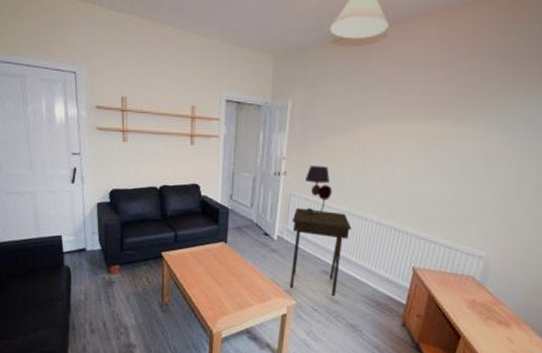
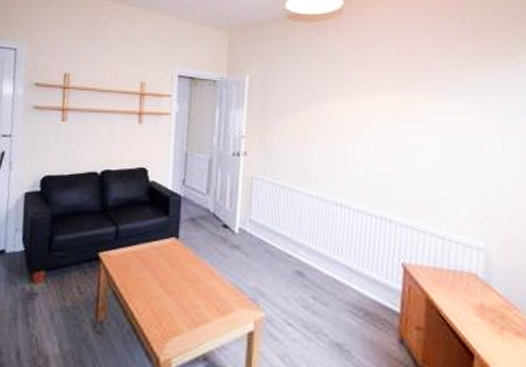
side table: present [289,208,352,297] -> none [255,194,325,306]
table lamp: present [304,166,333,214] -> none [267,145,300,201]

